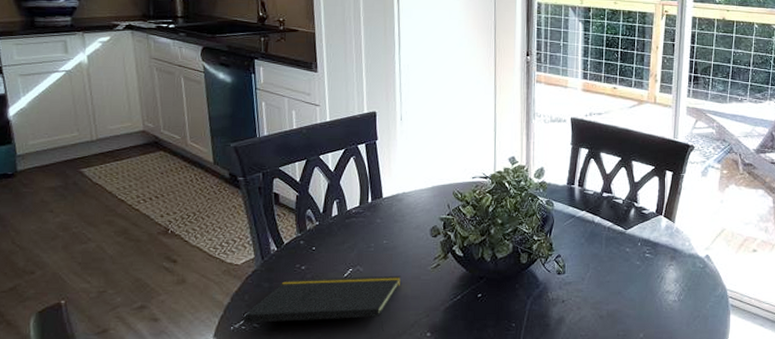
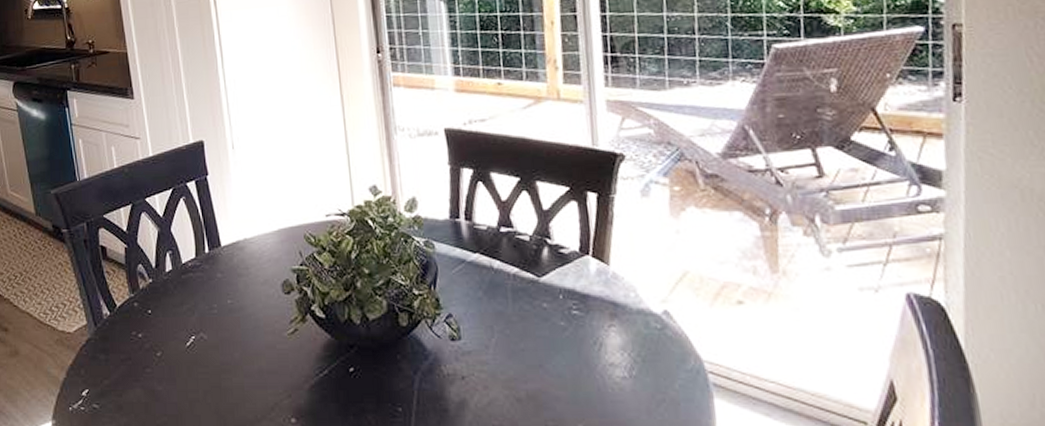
notepad: present [243,275,402,332] -> none [81,344,254,417]

